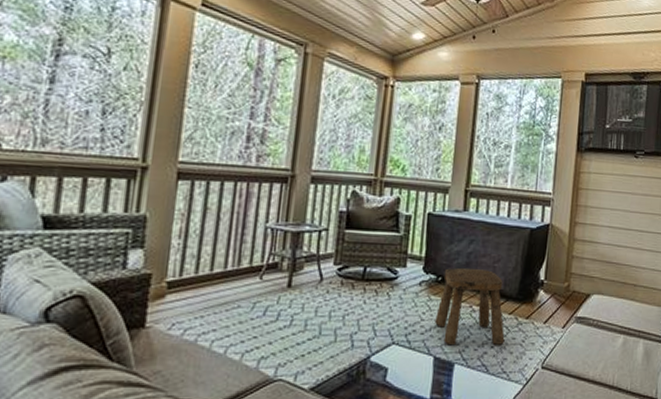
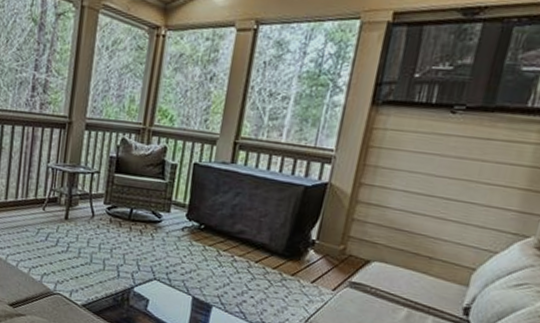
stool: present [435,268,505,346] -> none [195,217,269,297]

